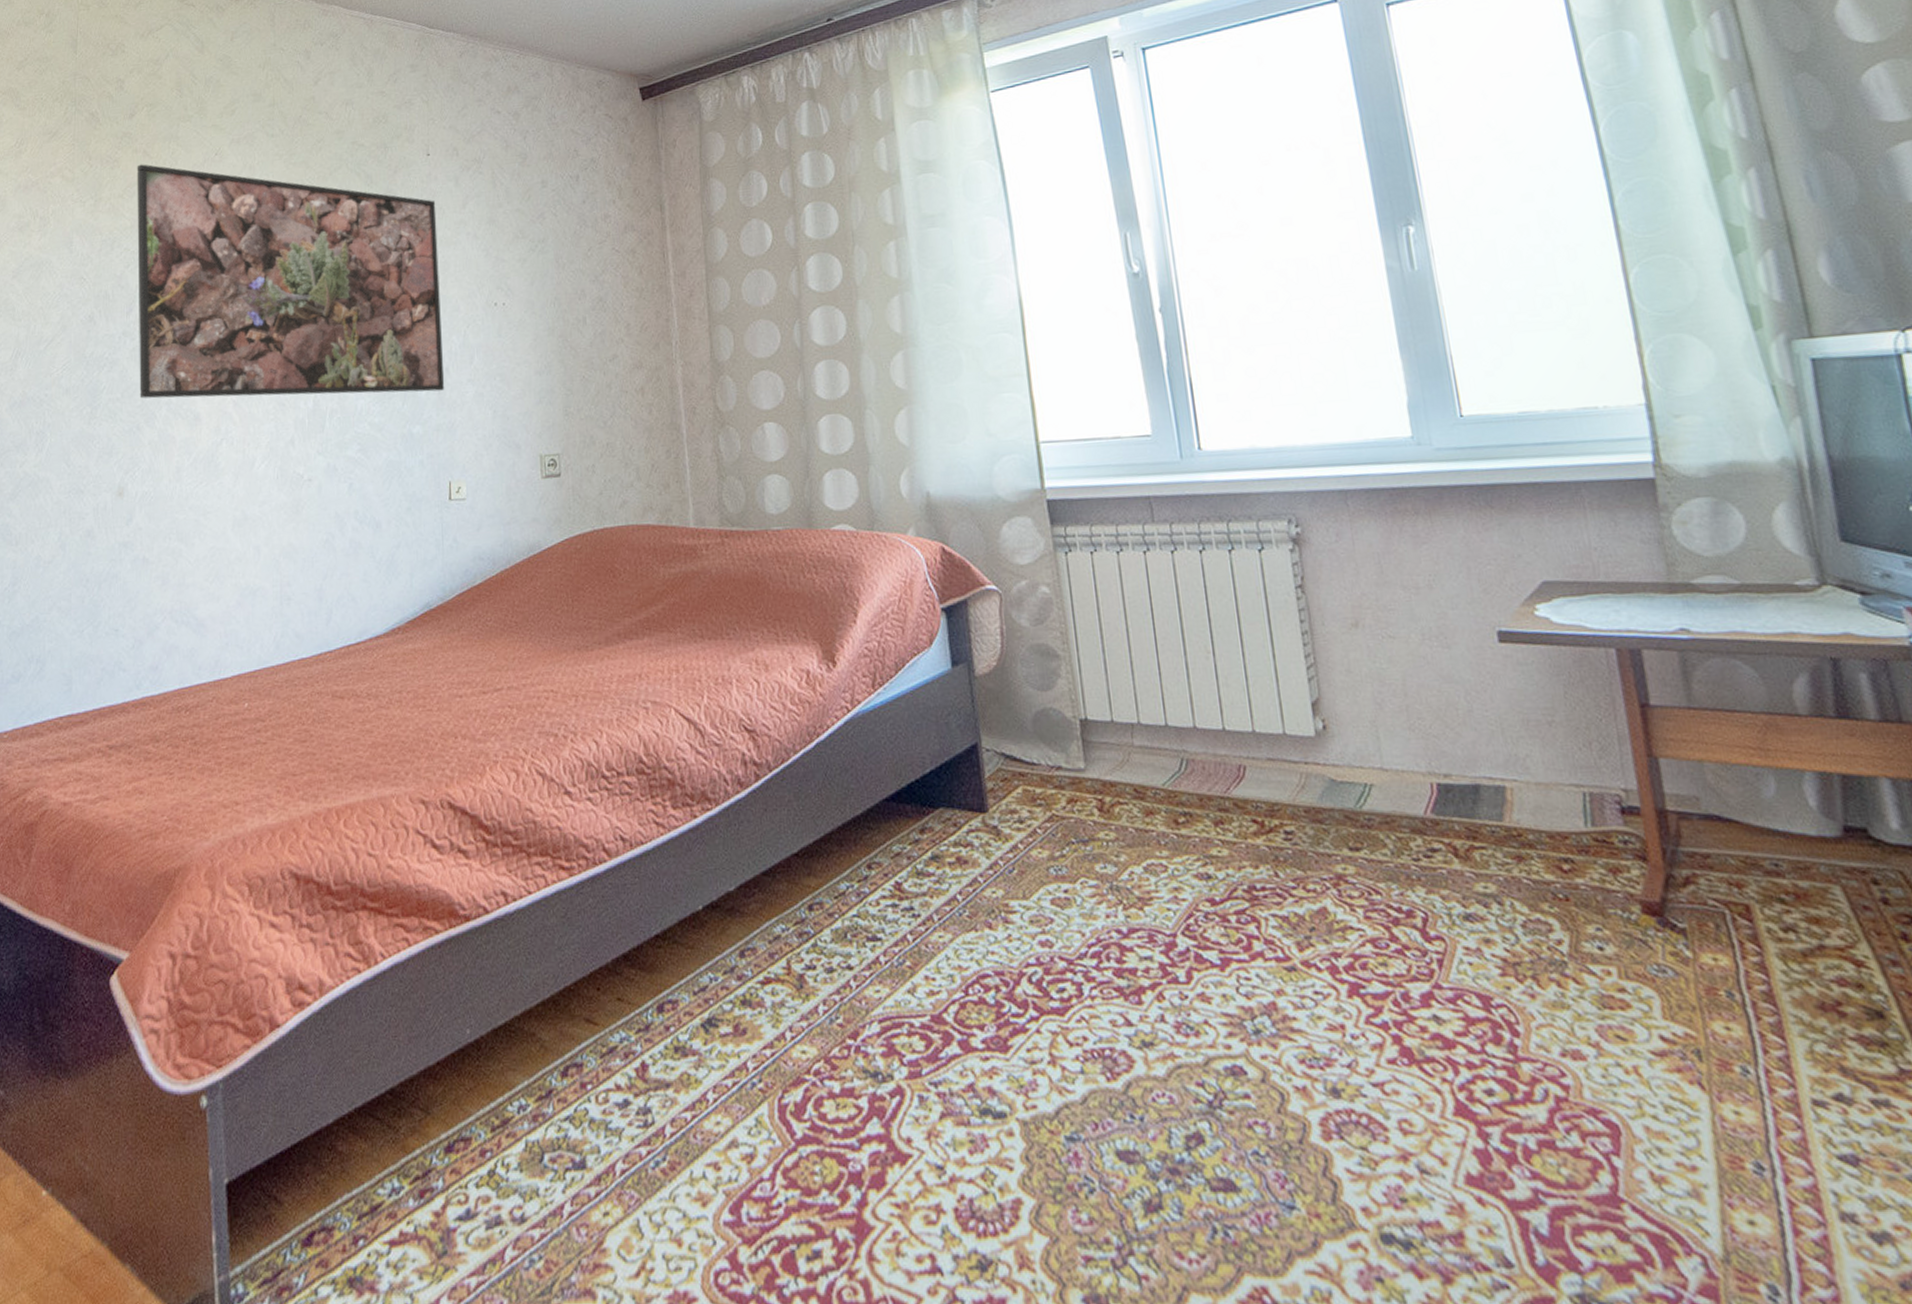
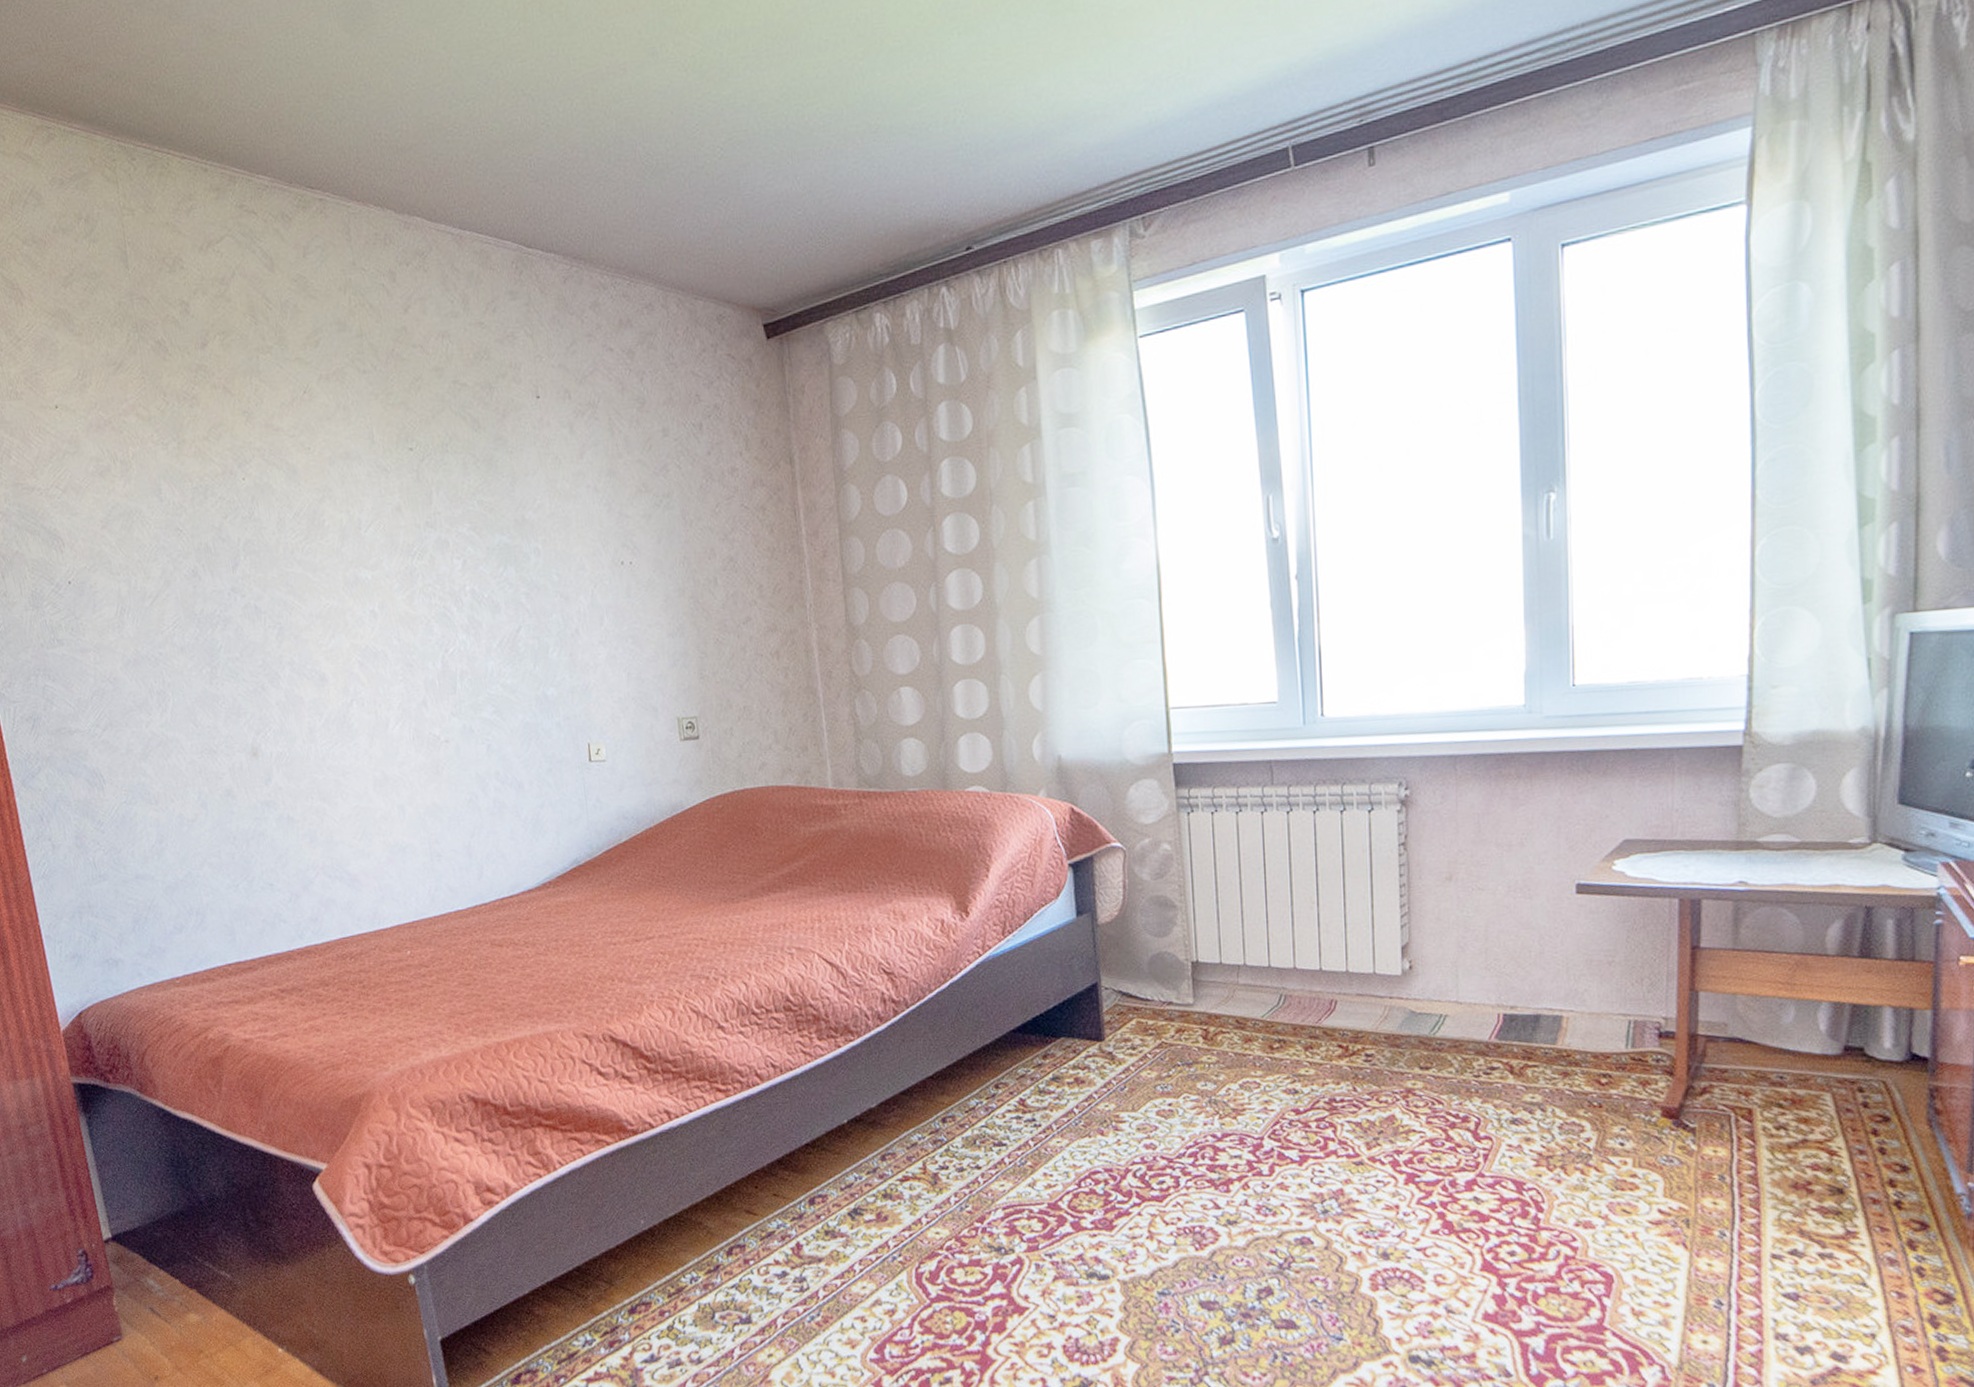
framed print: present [136,164,445,399] -> none [218,402,577,658]

